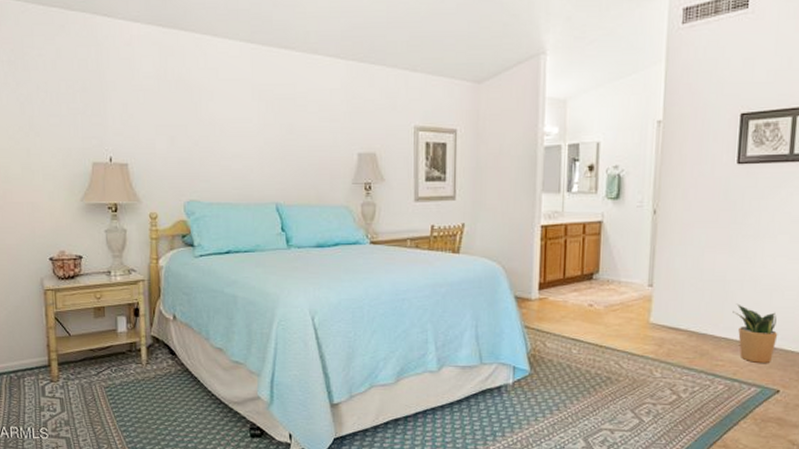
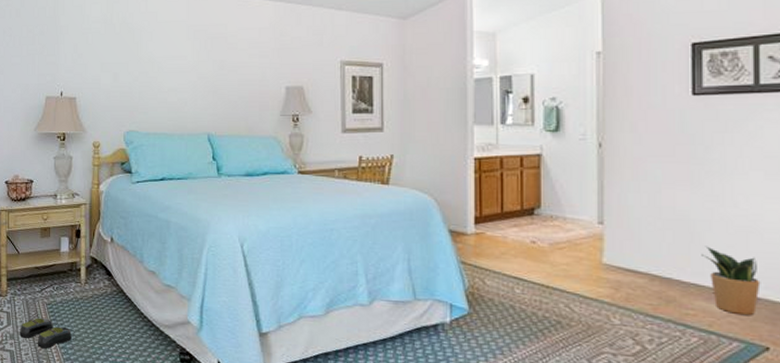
slippers: none [75,402,134,433] -> present [20,318,72,348]

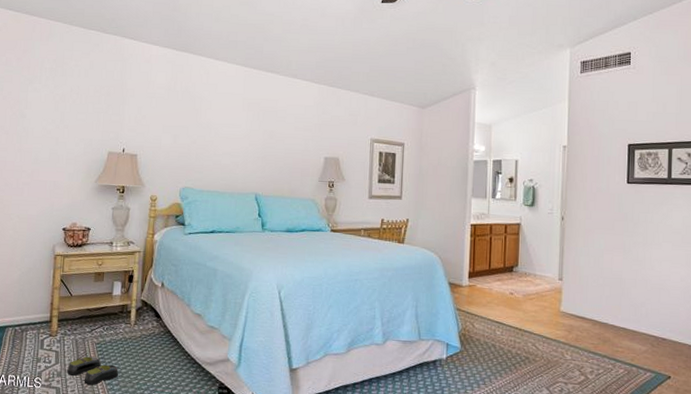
potted plant: present [701,246,761,316] -> none [628,298,667,353]

